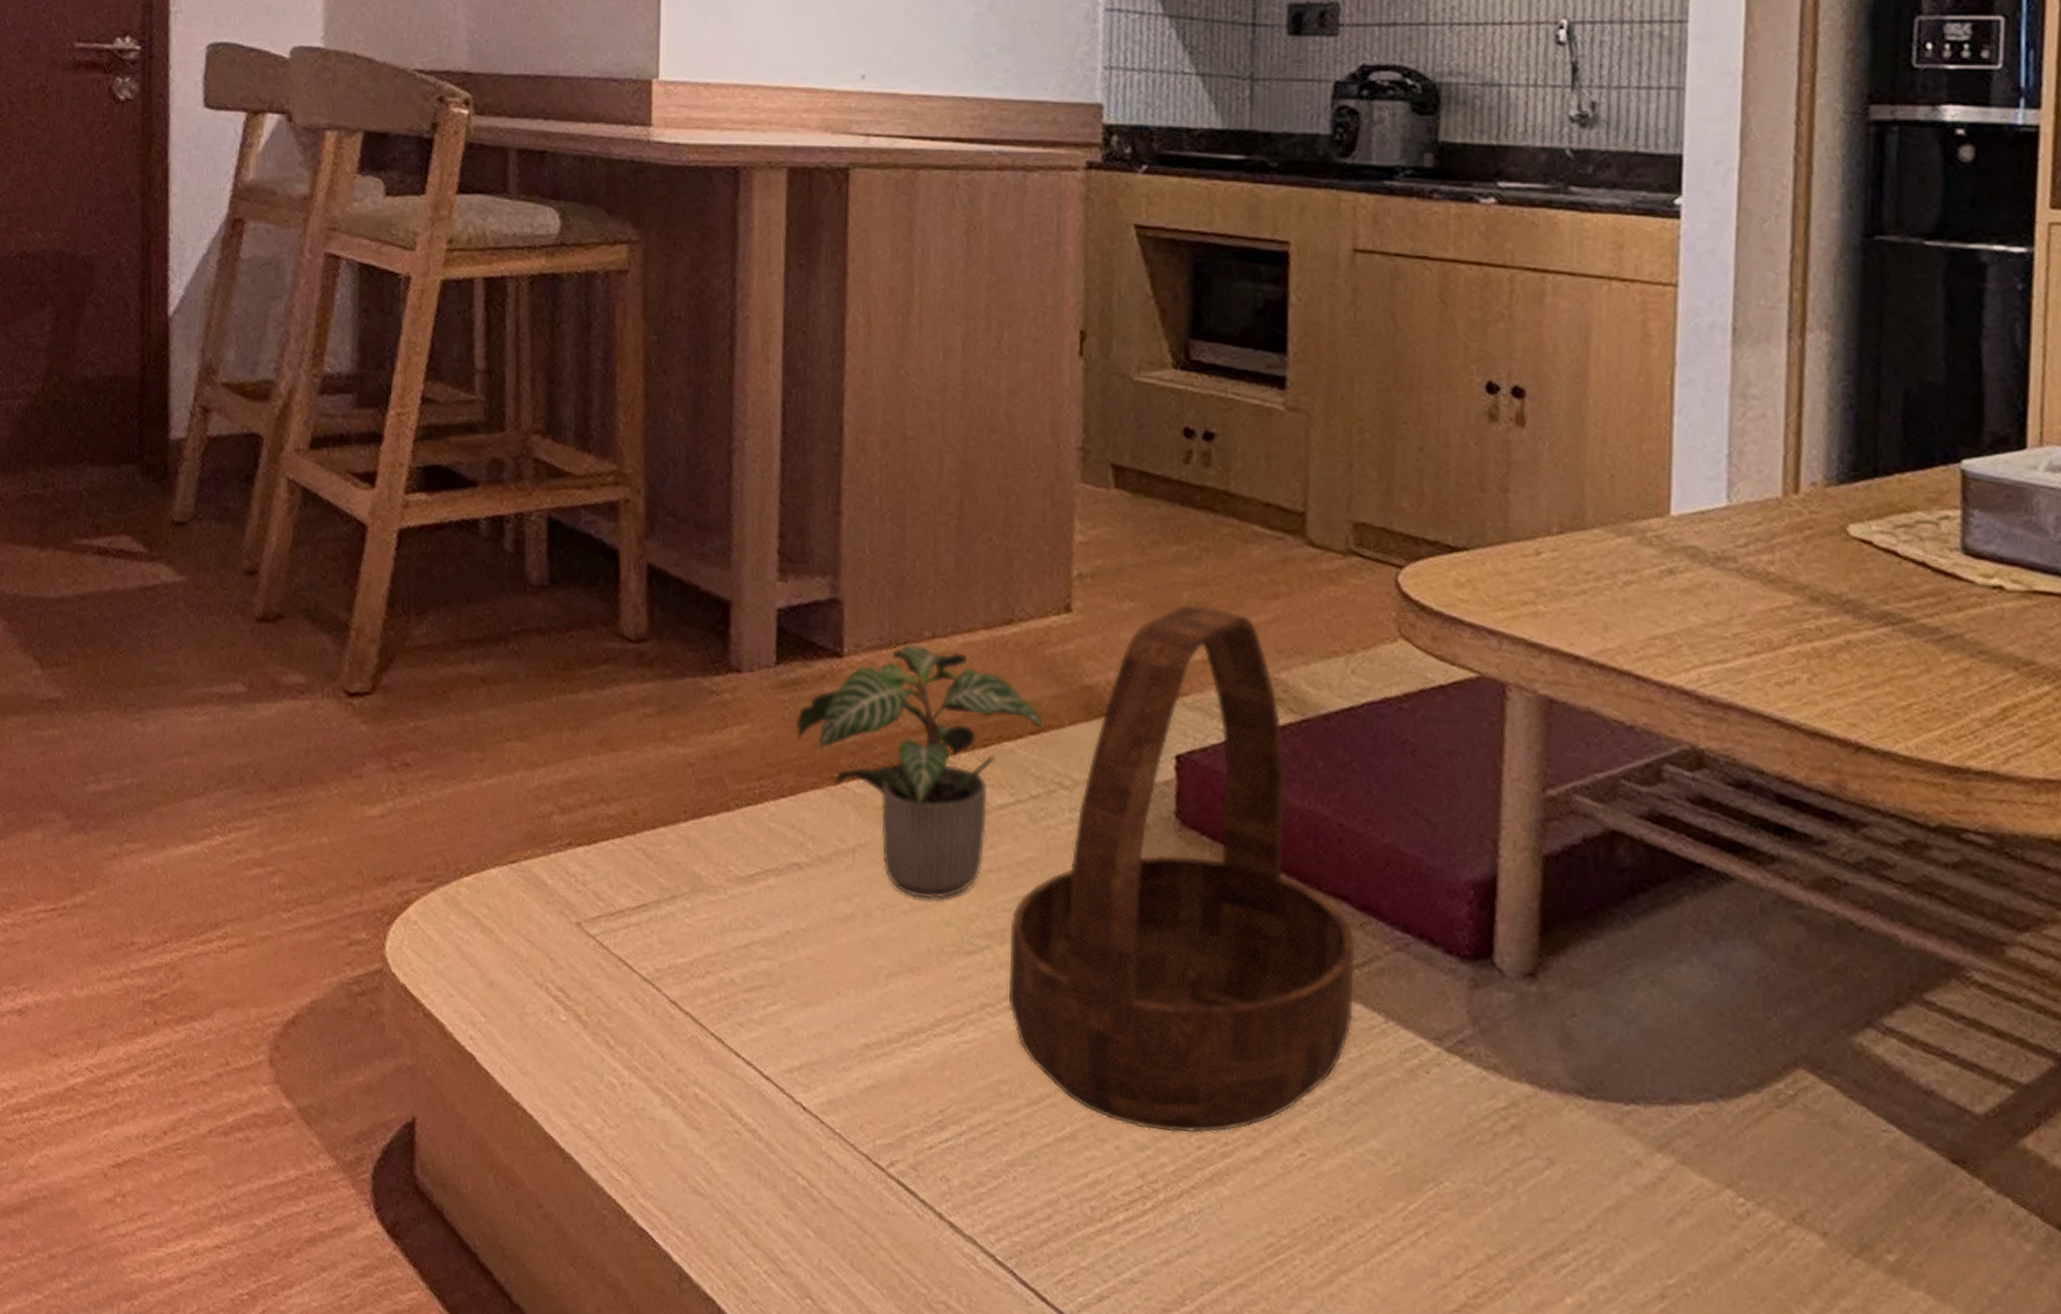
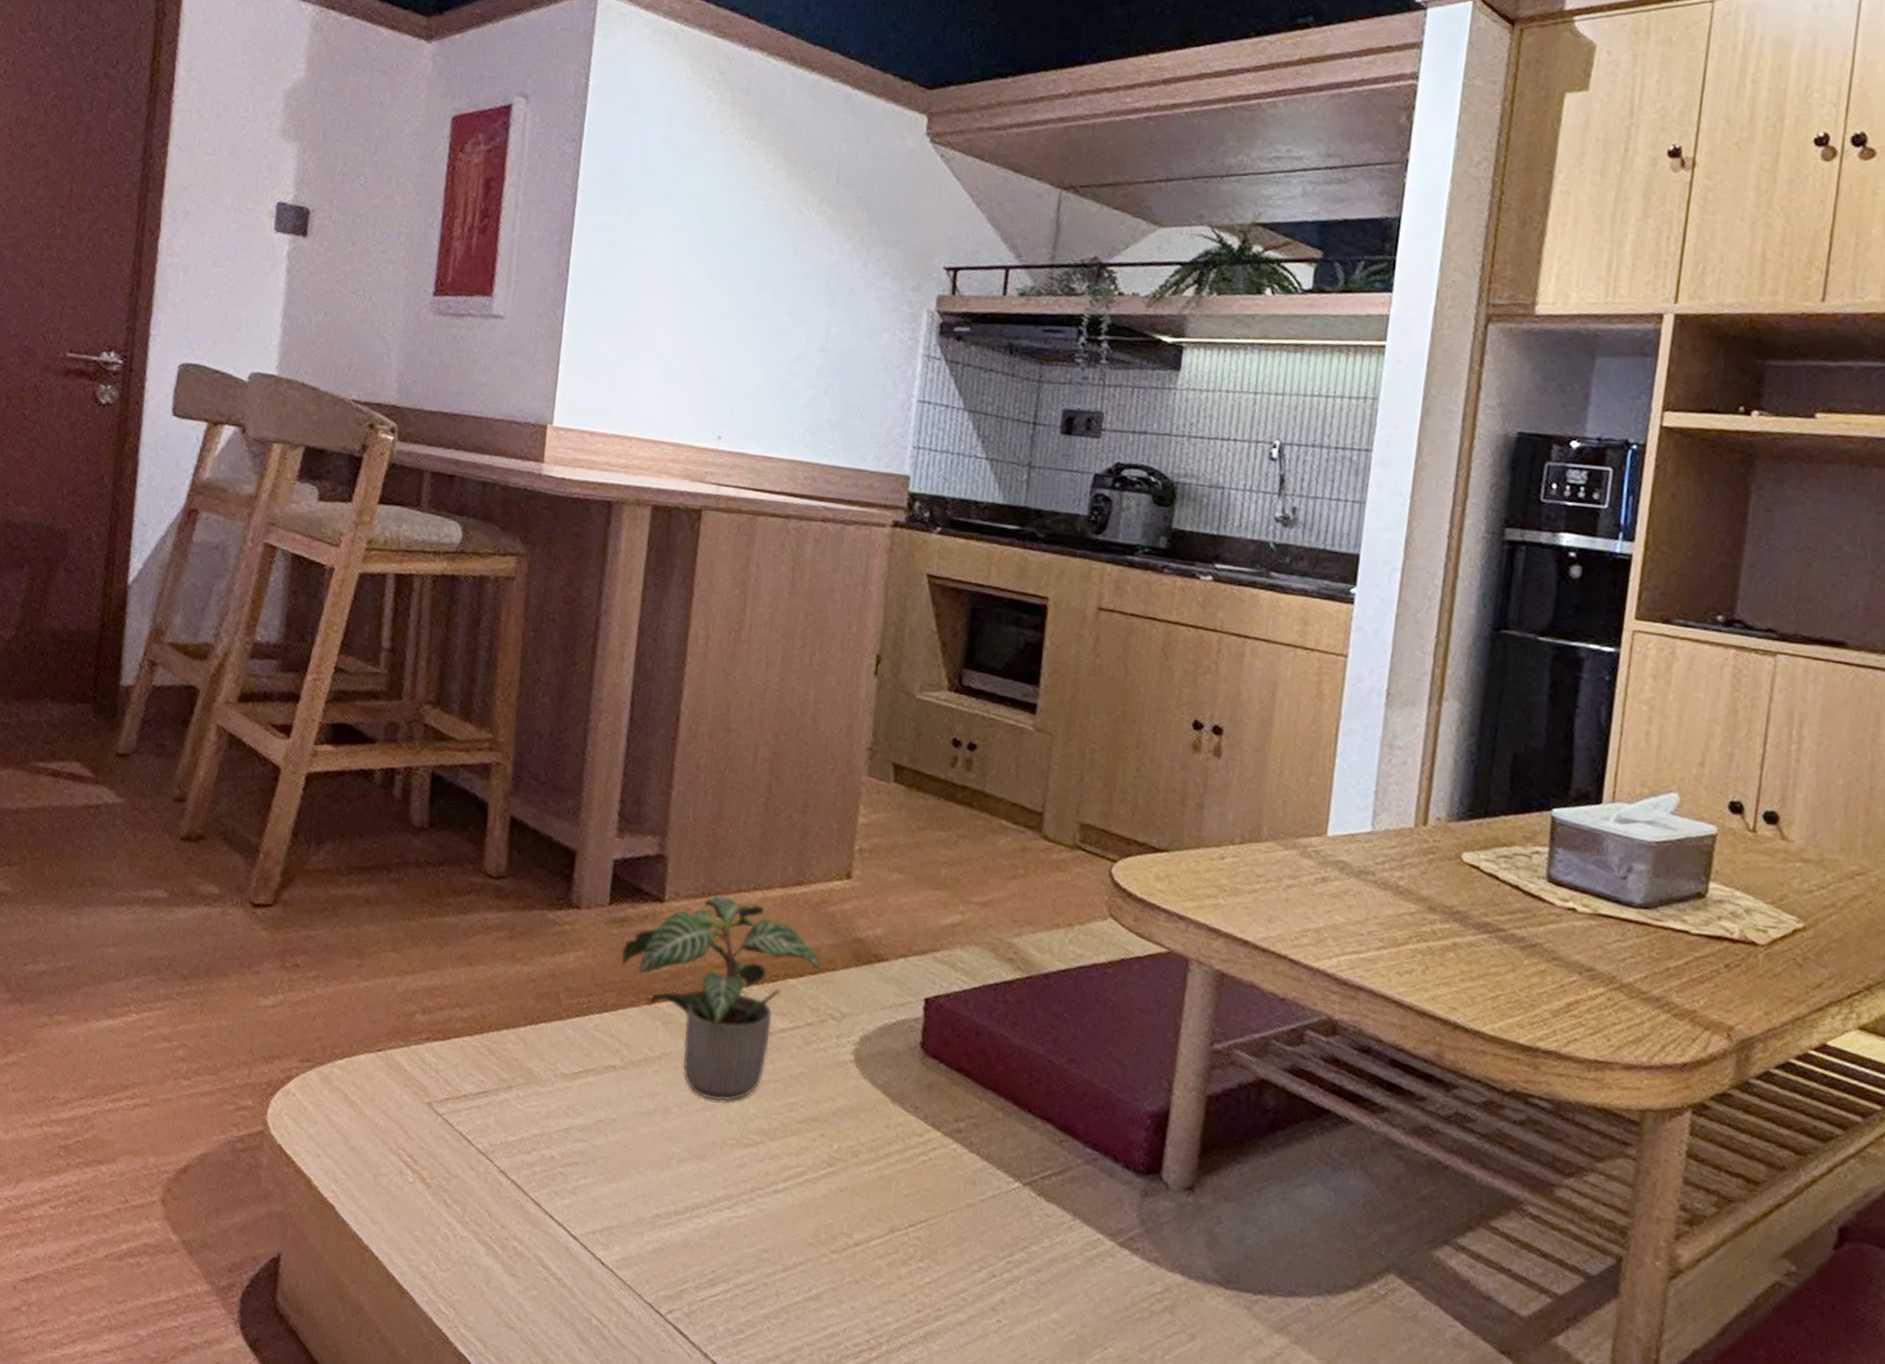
basket: present [1009,605,1356,1134] -> none [775,879,1055,1300]

